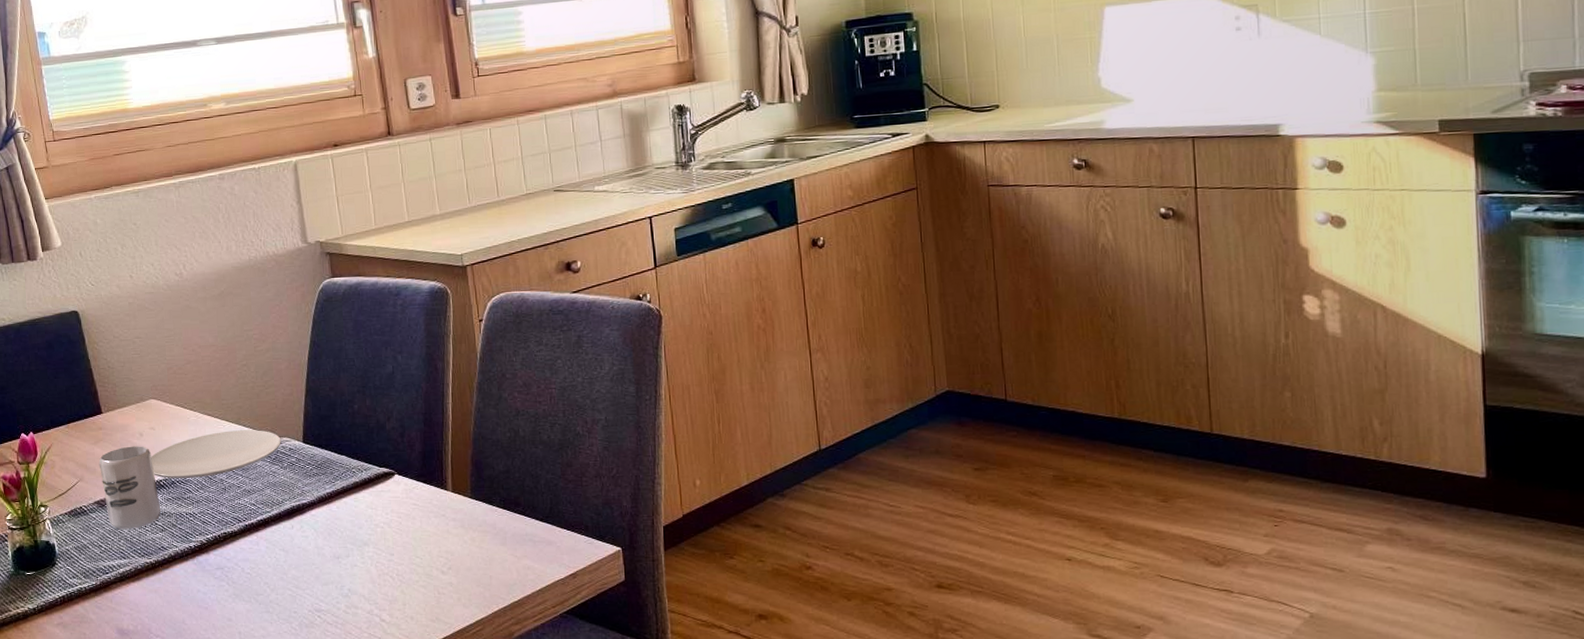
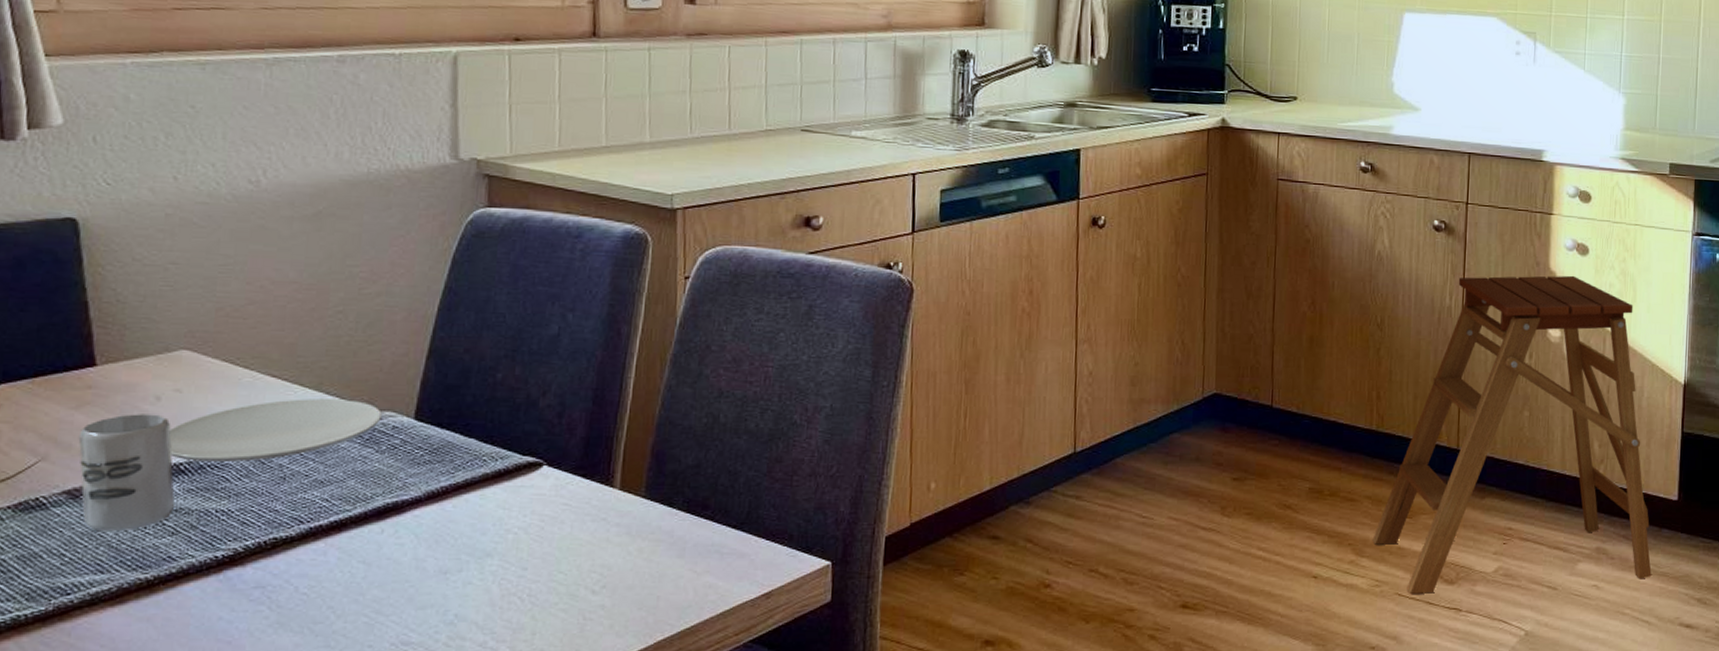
step ladder: none [1126,249,1460,577] -> present [1372,275,1652,595]

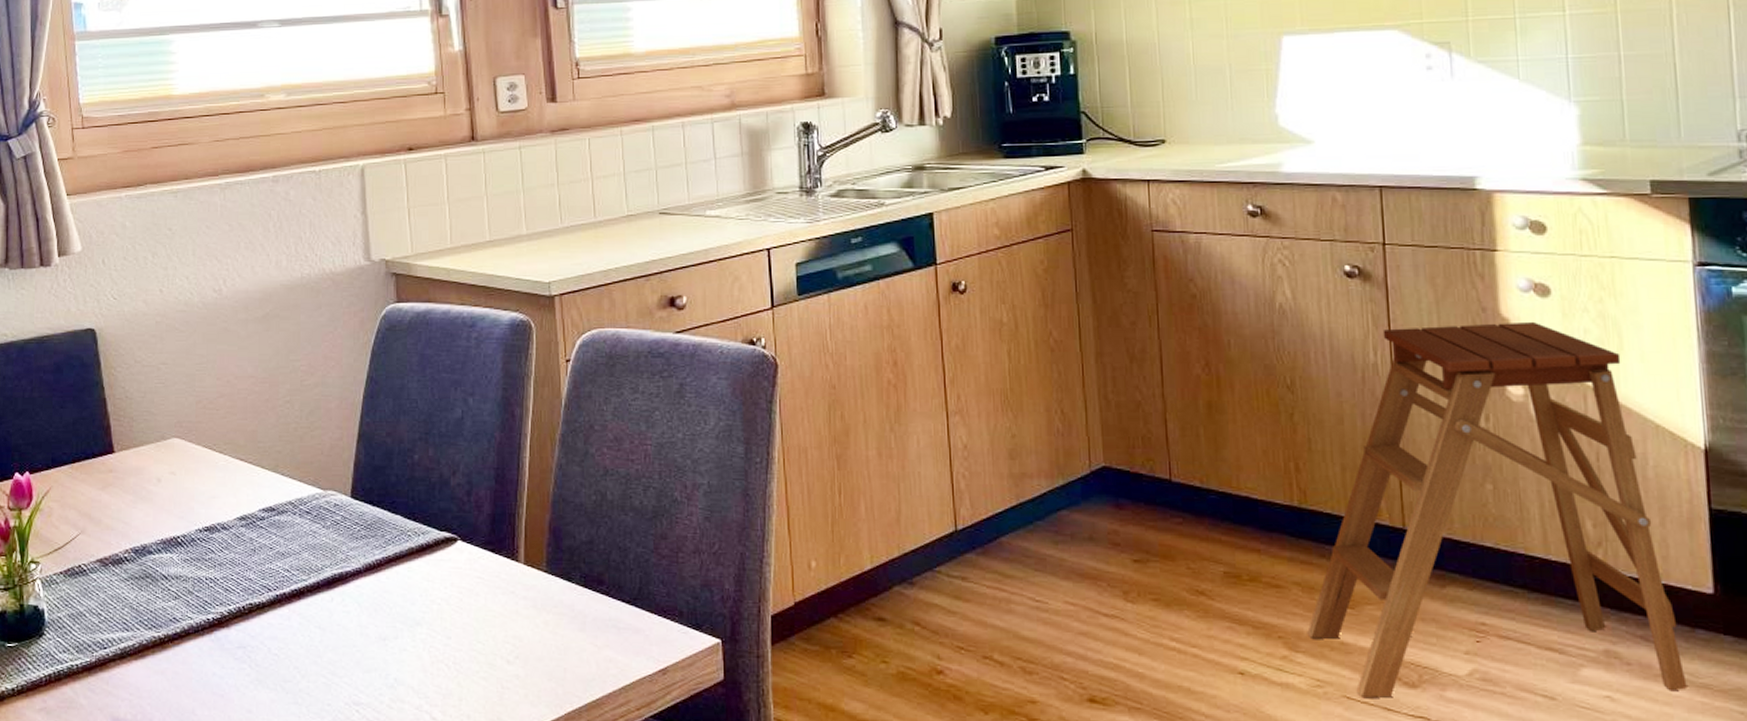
cup: present [78,414,175,532] -> none [105,493,175,596]
plate: present [168,399,382,463] -> none [168,479,325,536]

